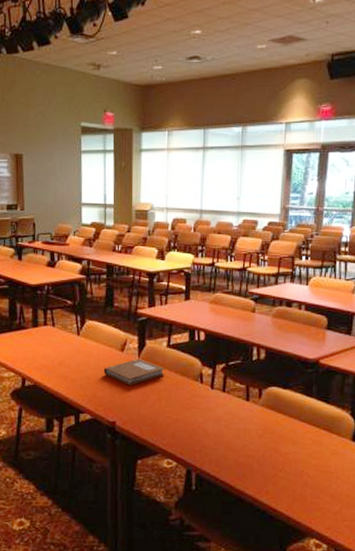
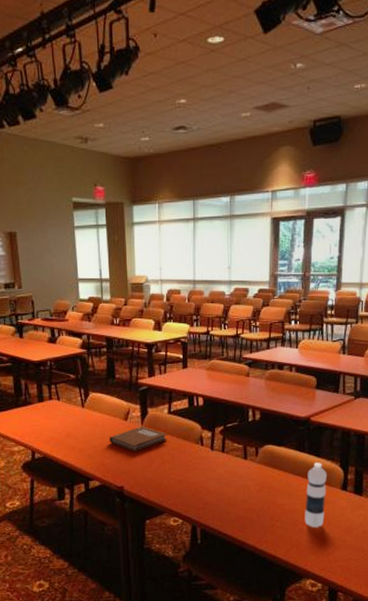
water bottle: none [310,409,337,481] -> present [304,462,328,528]

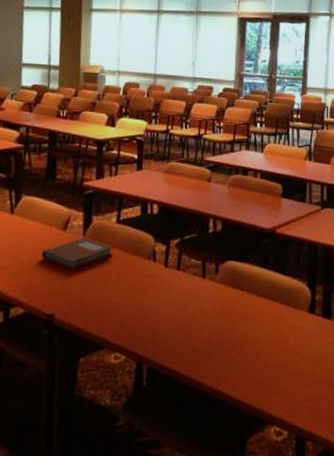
water bottle: present [304,462,328,528] -> none [269,281,294,360]

